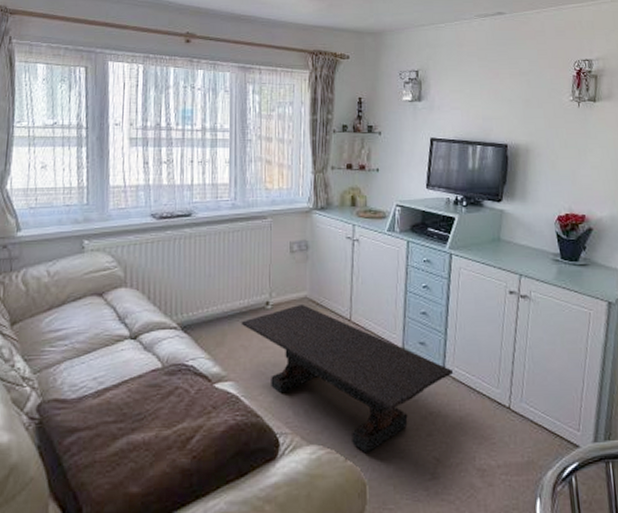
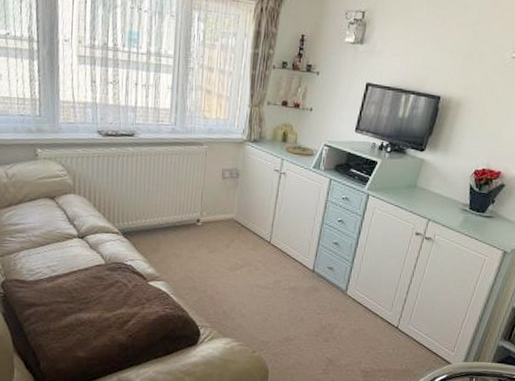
coffee table: present [241,303,454,454] -> none [174,224,355,349]

